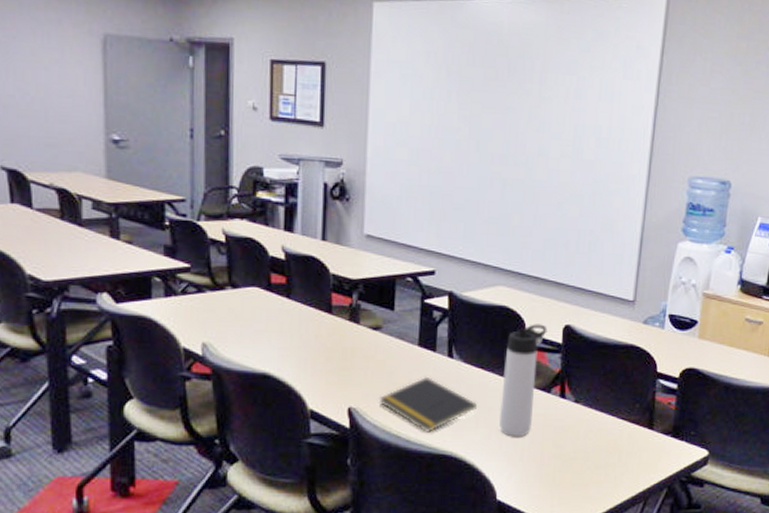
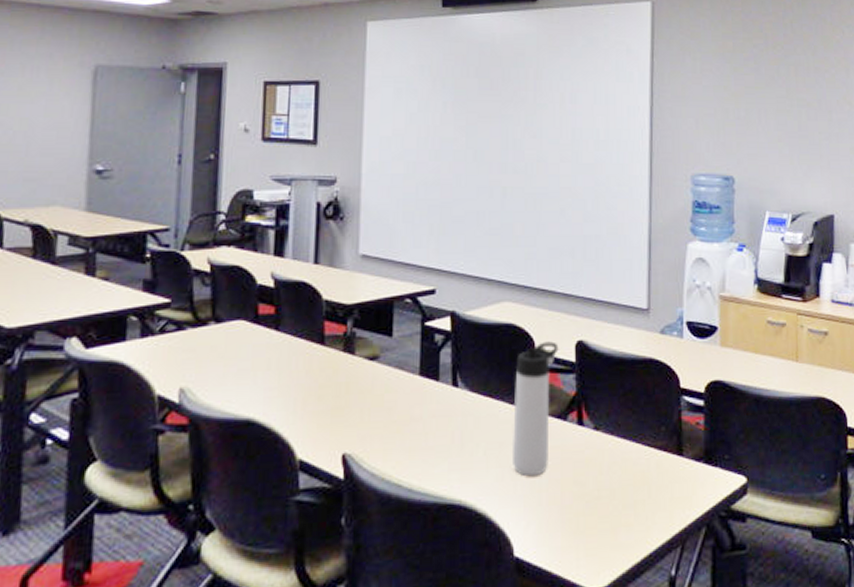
notepad: present [378,376,478,432] -> none [376,410,488,478]

